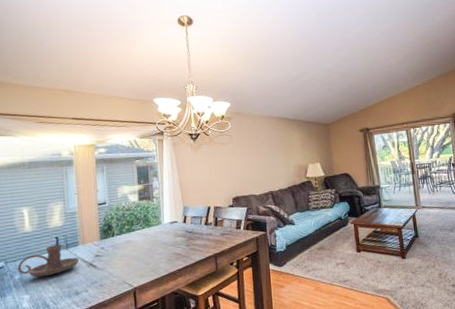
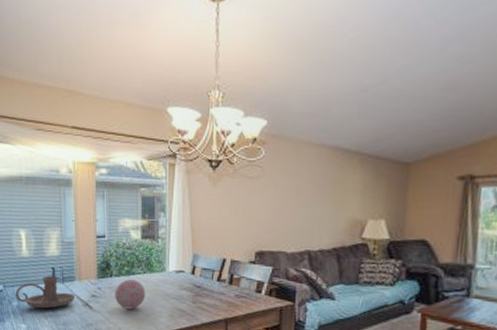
decorative orb: none [117,235,146,262] -> present [115,279,146,310]

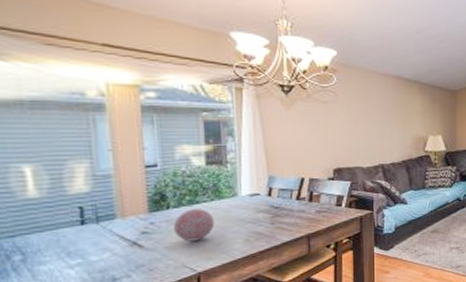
candle holder: present [15,275,76,309] -> none [17,217,118,259]

